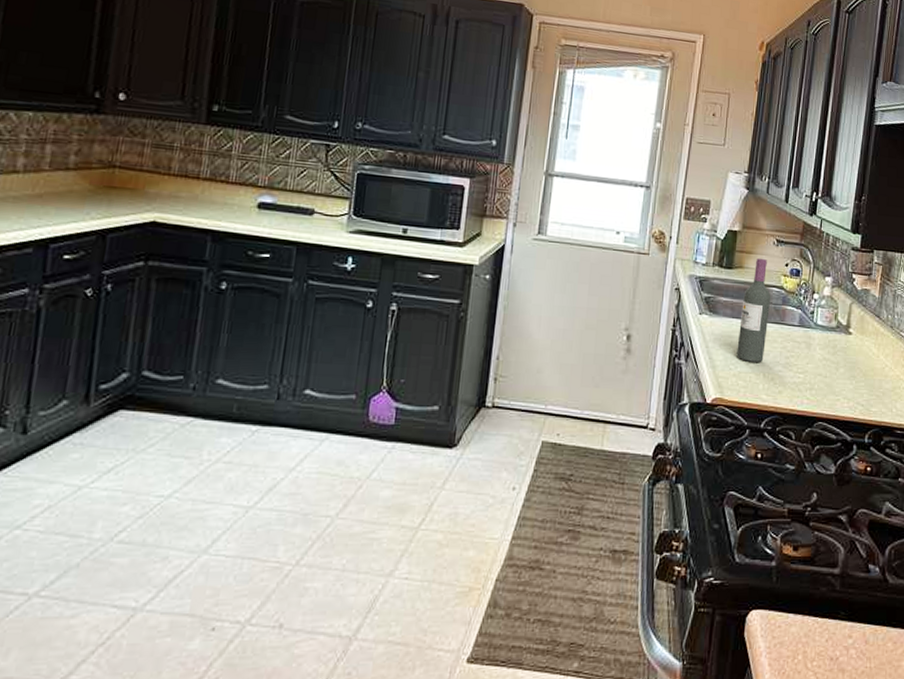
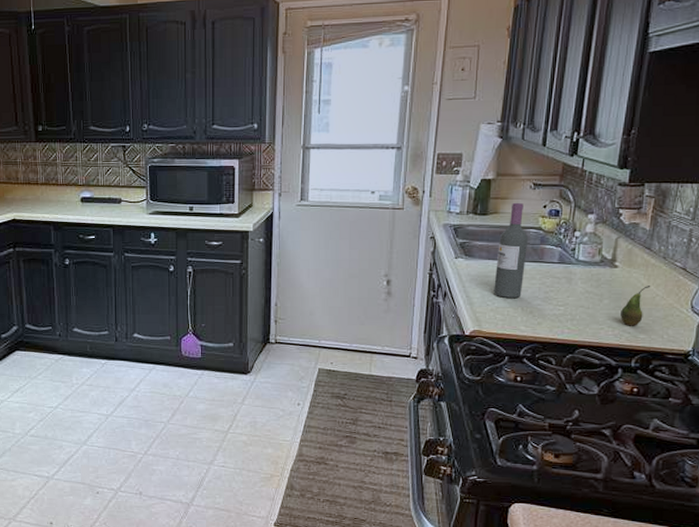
fruit: none [855,355,881,398] -> present [620,286,651,326]

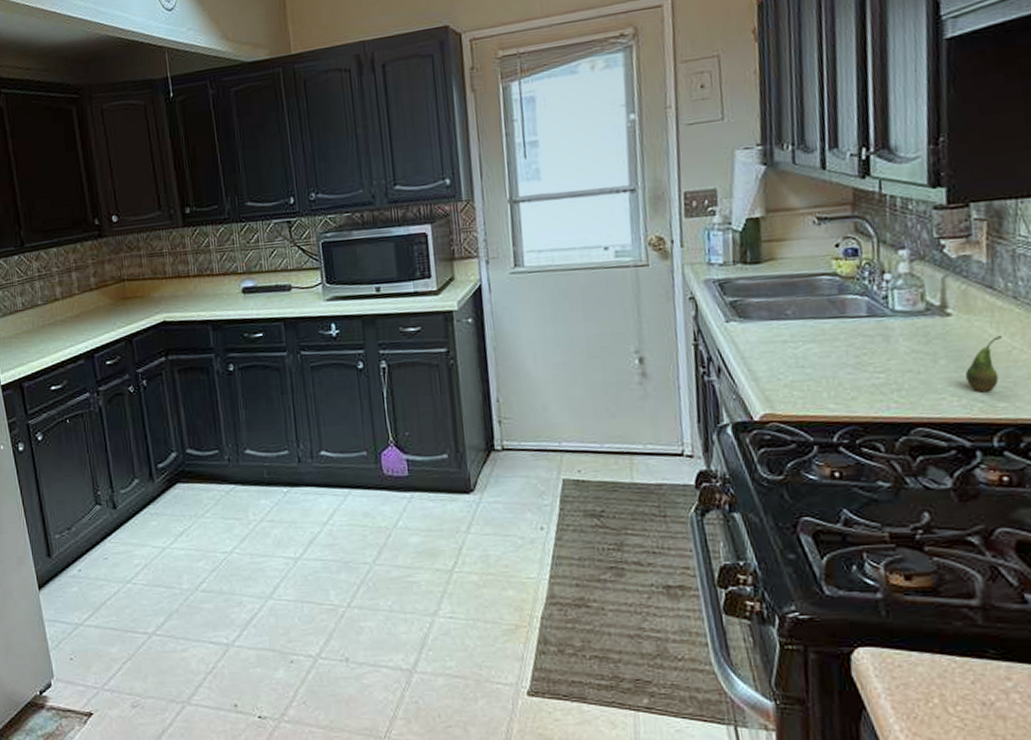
wine bottle: present [494,202,528,299] -> none [781,243,824,369]

